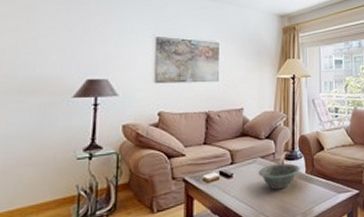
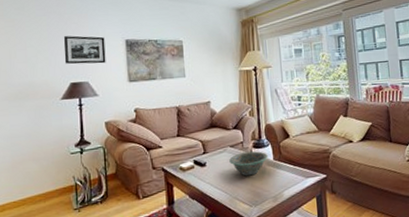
picture frame: none [82,28,133,61] -> present [63,35,106,65]

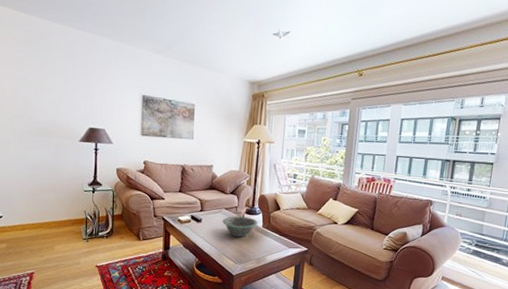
picture frame: present [63,35,106,65] -> none [85,83,123,115]

